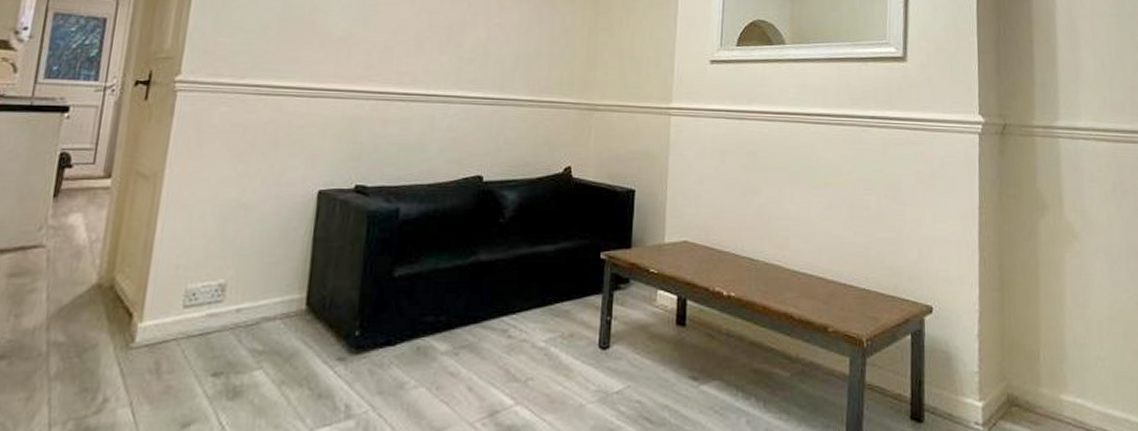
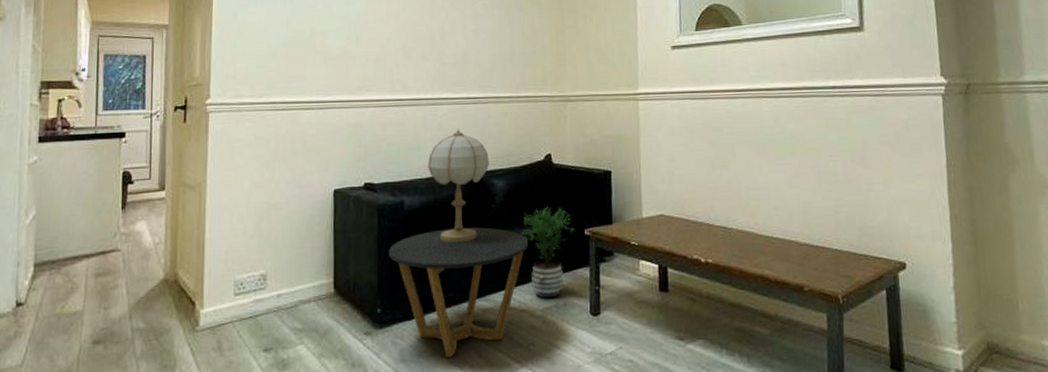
side table: none [375,243,537,392] -> present [389,227,528,358]
table lamp: none [431,132,502,260] -> present [428,129,489,243]
potted plant: none [528,224,589,328] -> present [520,206,574,299]

